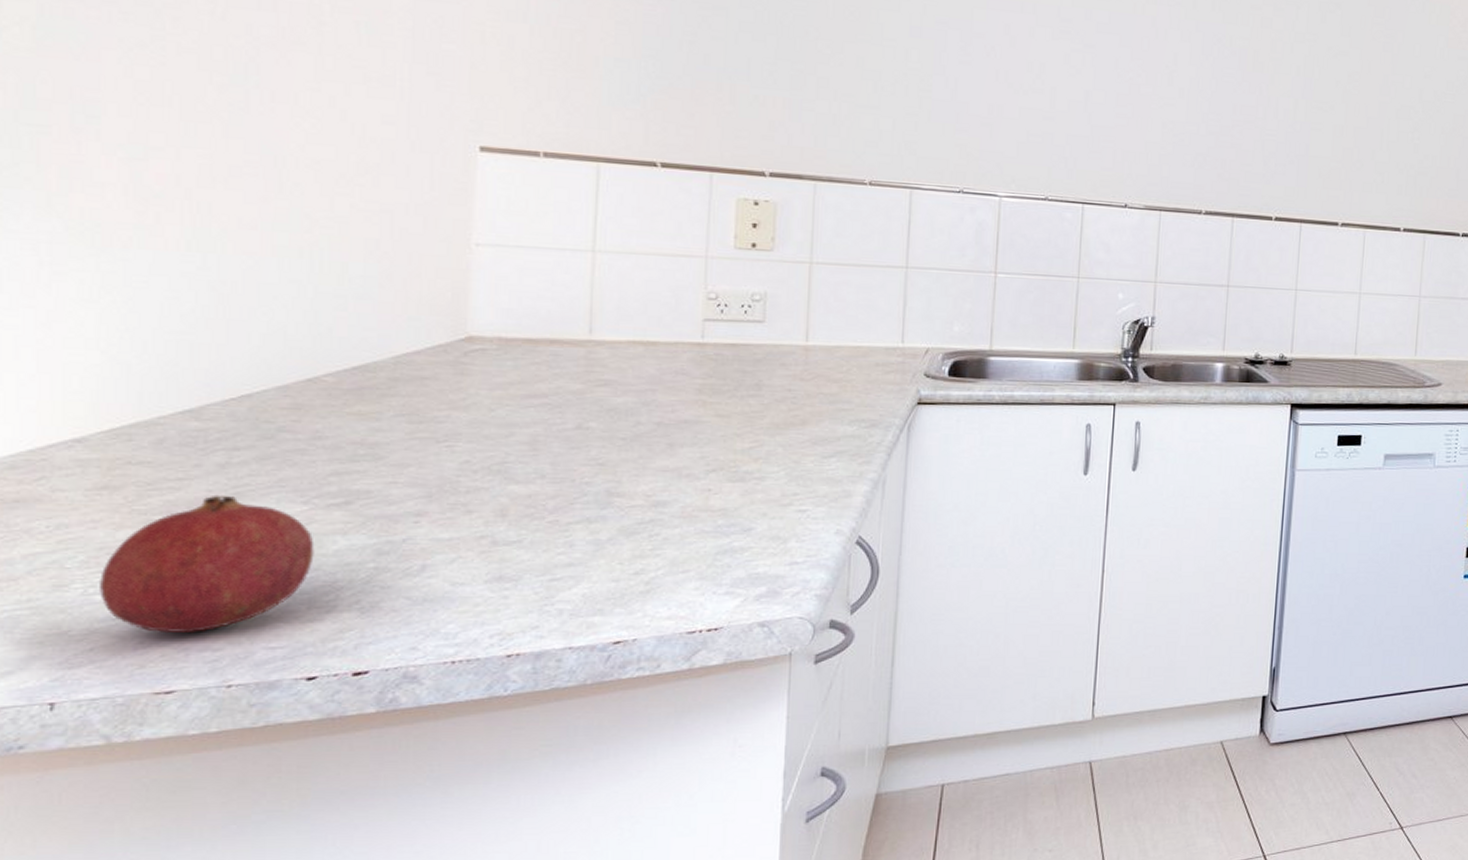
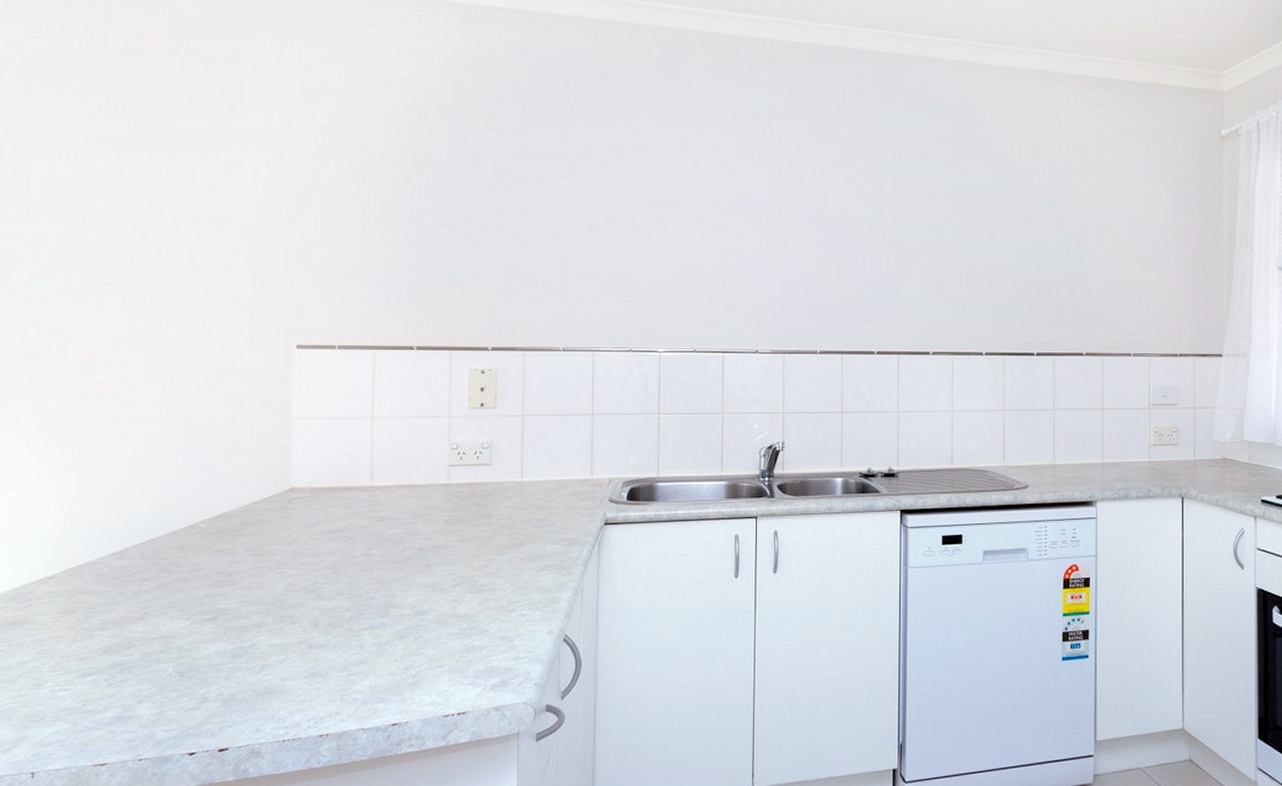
fruit: present [100,494,314,634] -> none [62,614,194,720]

